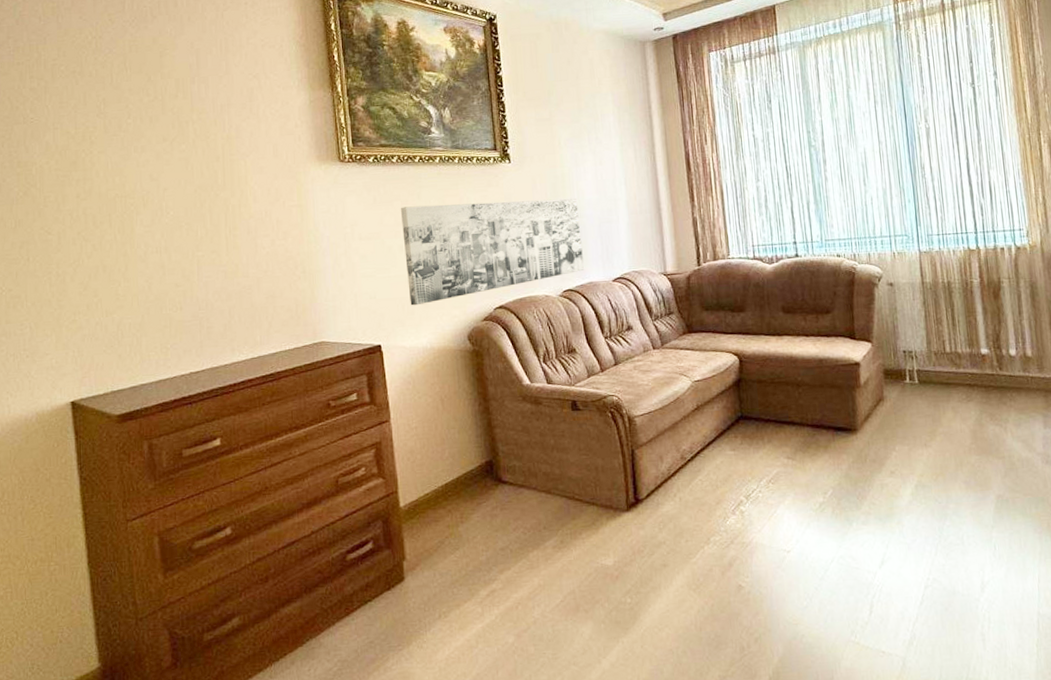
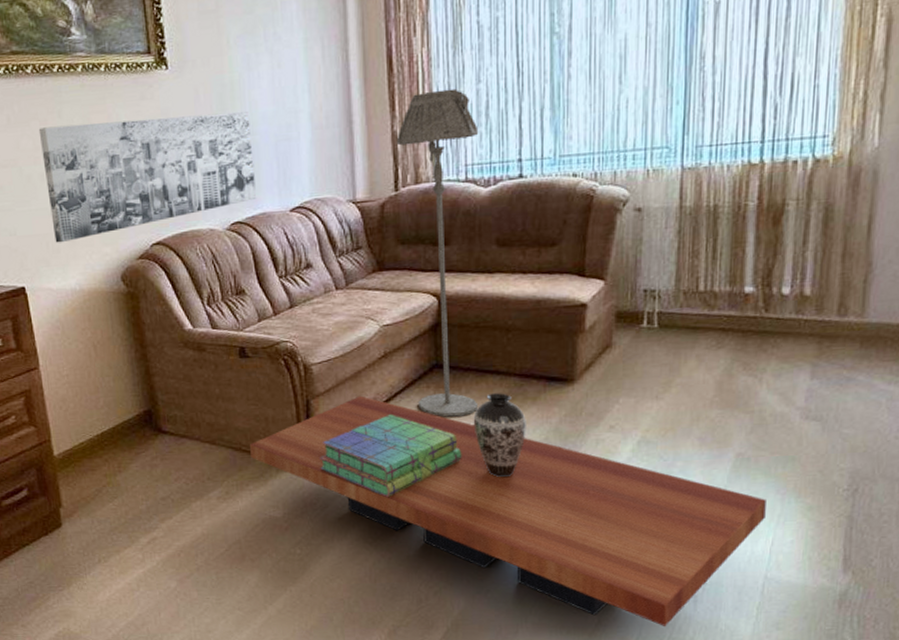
coffee table: none [582,445,1029,667] -> present [250,395,766,626]
stack of books: none [645,463,770,543] -> present [320,415,462,497]
floor lamp: none [696,185,779,465] -> present [396,88,479,417]
decorative vase: none [776,442,822,522] -> present [473,393,526,478]

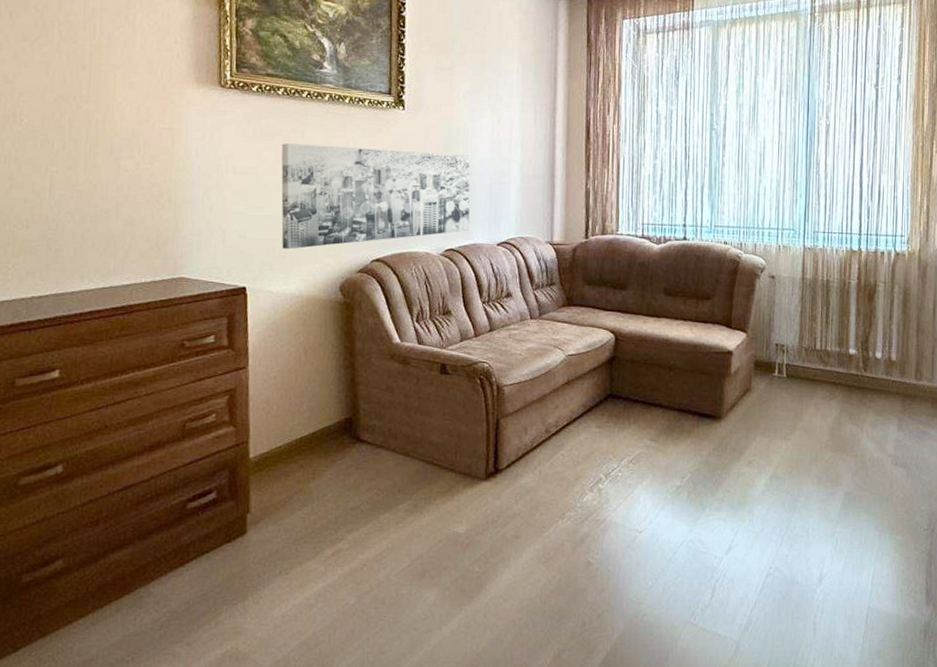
coffee table: present [250,395,766,626] -> none [441,418,868,653]
stack of books: present [320,415,462,497] -> none [503,438,628,517]
floor lamp: present [396,88,479,417] -> none [589,160,654,444]
decorative vase: present [473,393,526,478] -> none [638,425,682,504]

